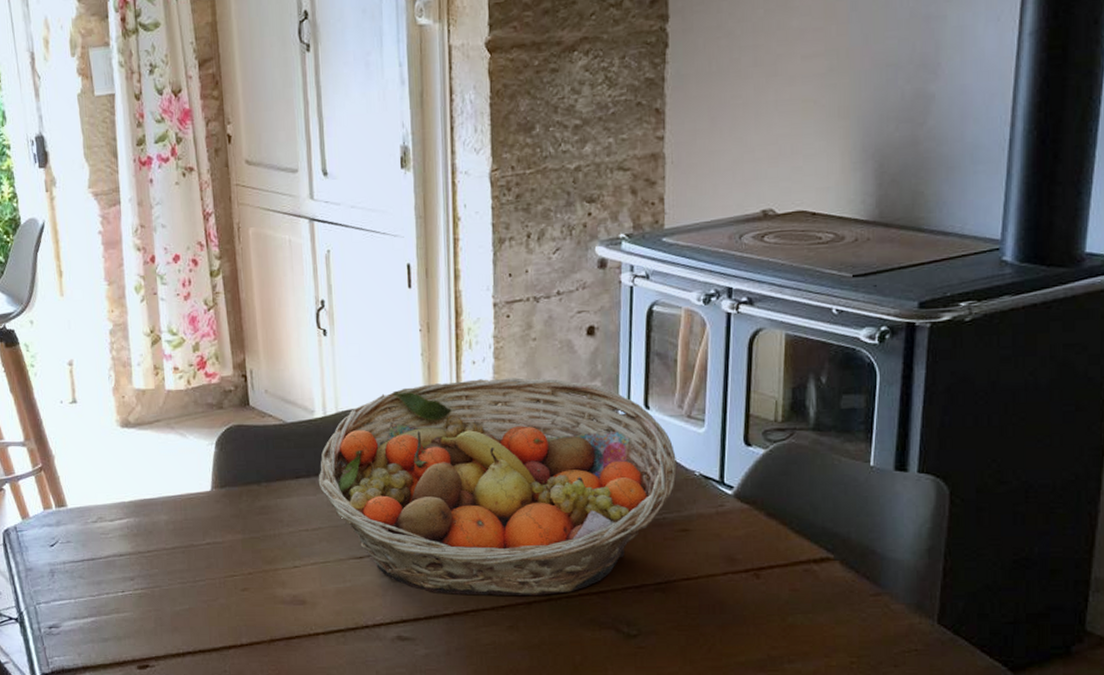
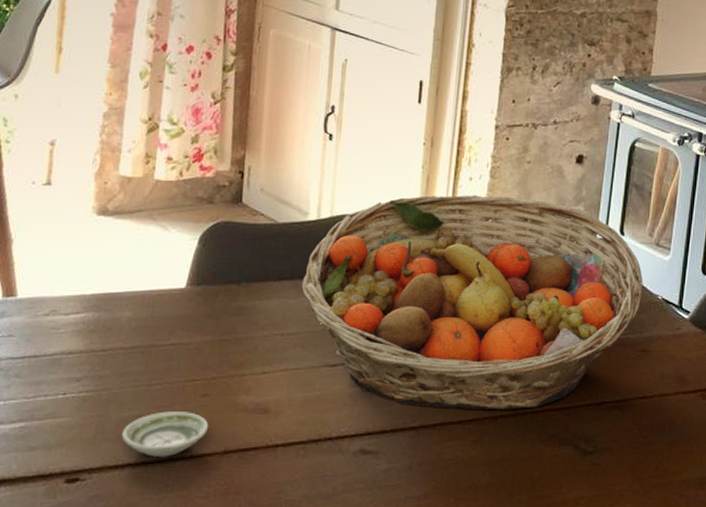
saucer: none [178,605,253,646] -> present [121,411,209,457]

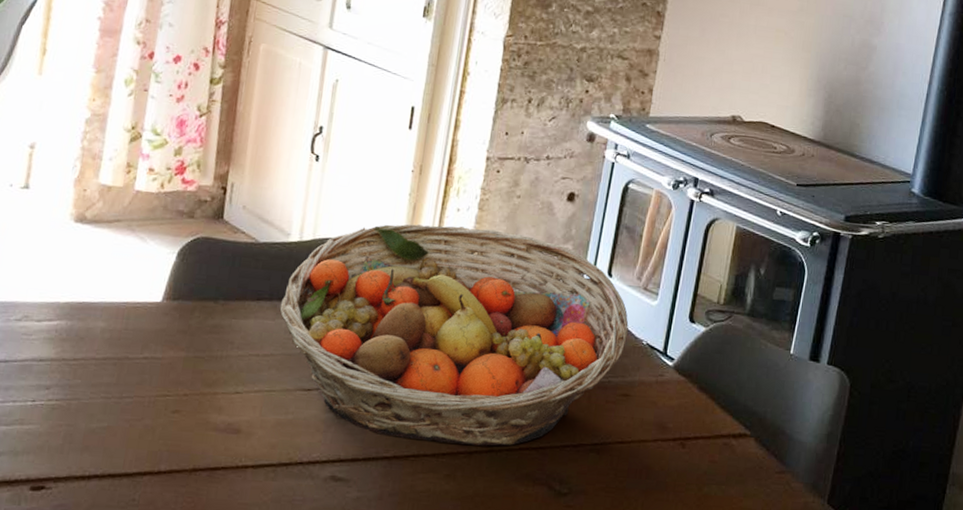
saucer: present [121,411,209,457] -> none [89,425,179,471]

